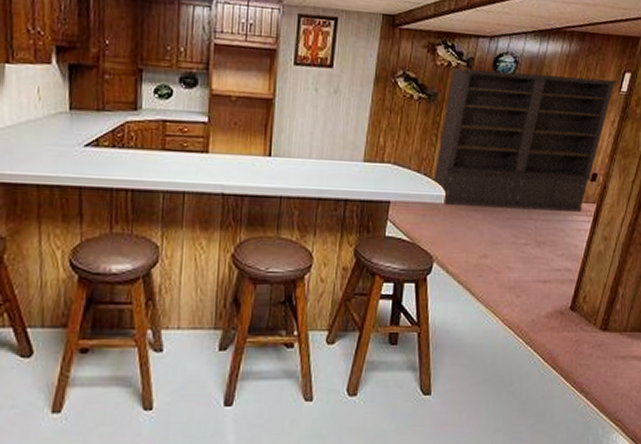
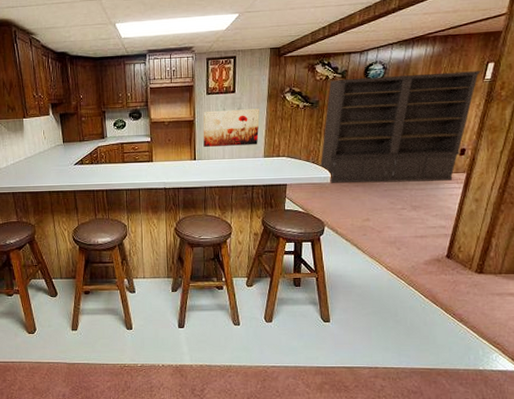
wall art: none [283,88,364,143] -> present [203,109,260,148]

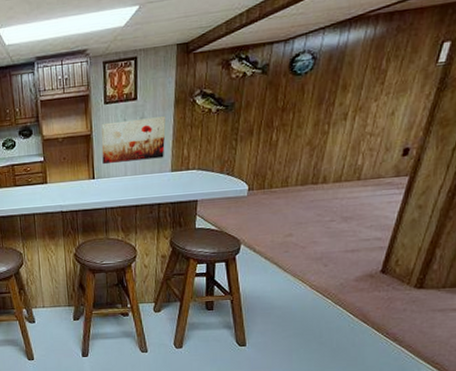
storage cabinet: present [320,71,482,184] -> none [236,52,435,196]

